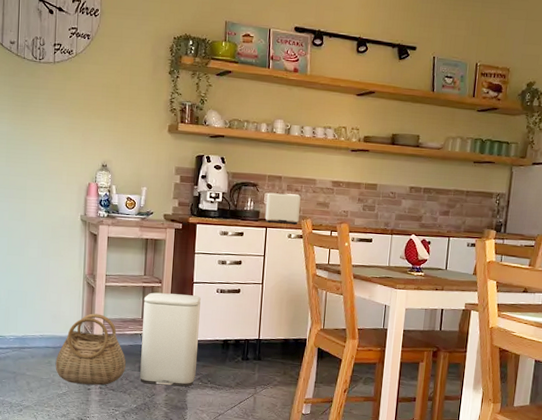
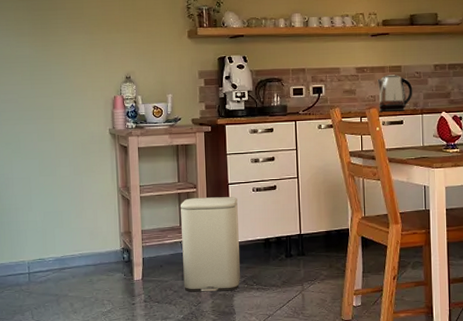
basket: present [55,313,126,386] -> none [97,226,169,300]
toaster: present [265,192,301,226] -> none [292,85,327,117]
kettle: none [350,192,386,231] -> present [377,75,413,113]

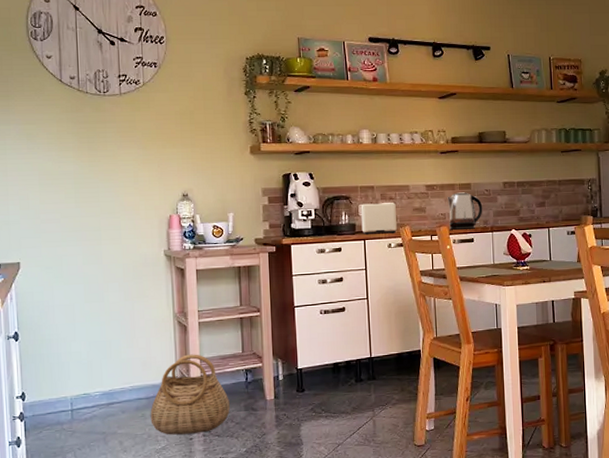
basket: none [97,226,169,300] -> present [150,354,230,435]
pedal bin: present [180,197,241,292] -> none [242,320,309,424]
toaster: none [292,85,327,117] -> present [360,203,397,236]

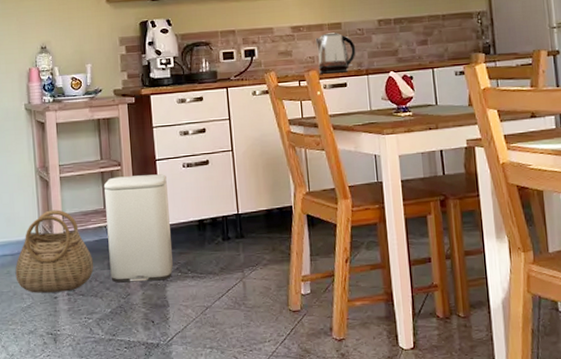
pedal bin: none [242,320,309,424] -> present [103,174,174,283]
toaster: present [360,203,397,236] -> none [221,47,261,83]

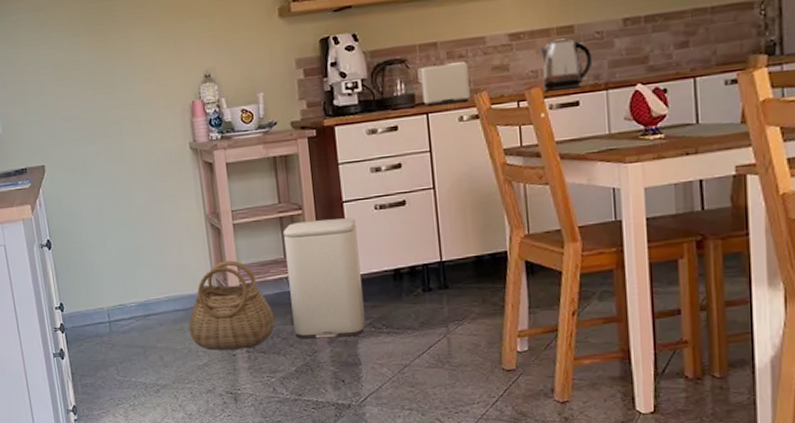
toaster: none [221,47,261,83] -> present [420,62,470,108]

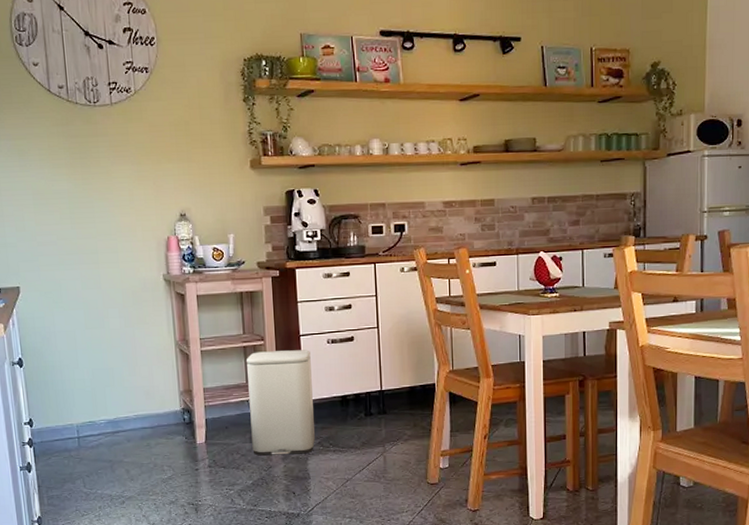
basket: present [188,260,275,351] -> none [155,383,235,465]
toaster: present [420,62,470,108] -> none [370,222,410,259]
kettle: present [539,38,593,93] -> none [467,209,508,253]

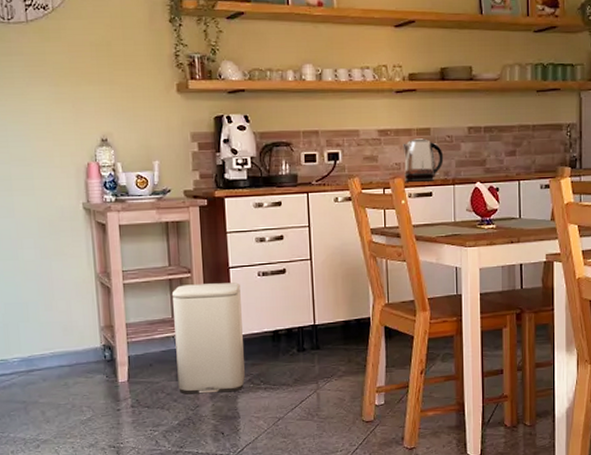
kettle: none [467,209,508,253] -> present [403,138,444,183]

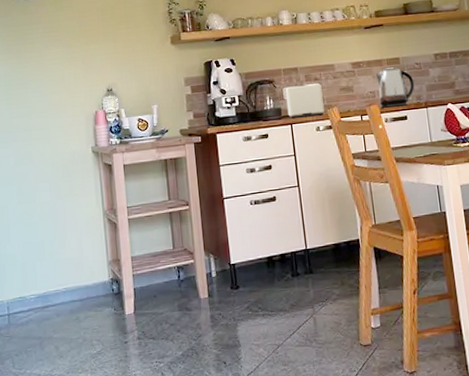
pedal bin: present [171,282,246,395] -> none [172,212,244,325]
toaster: none [303,150,344,188] -> present [285,83,324,120]

